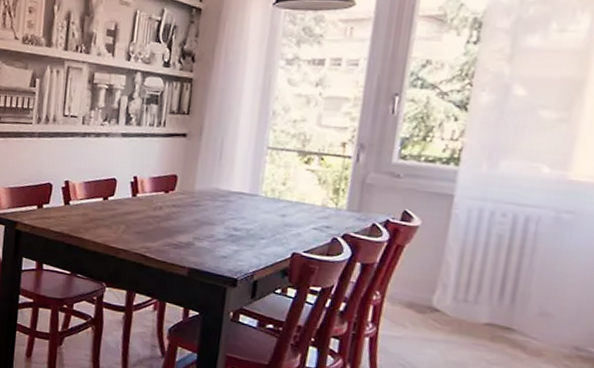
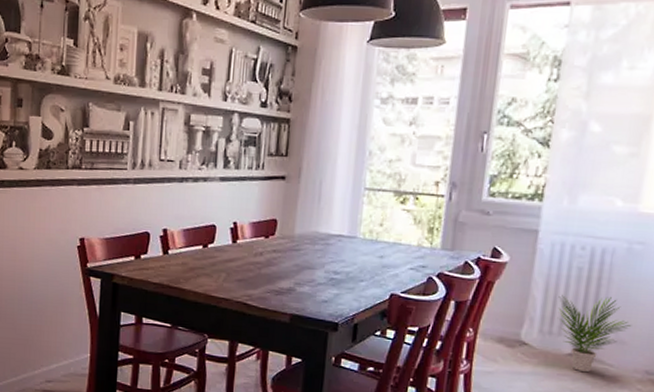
potted plant: none [473,262,559,344] -> present [557,295,632,373]

